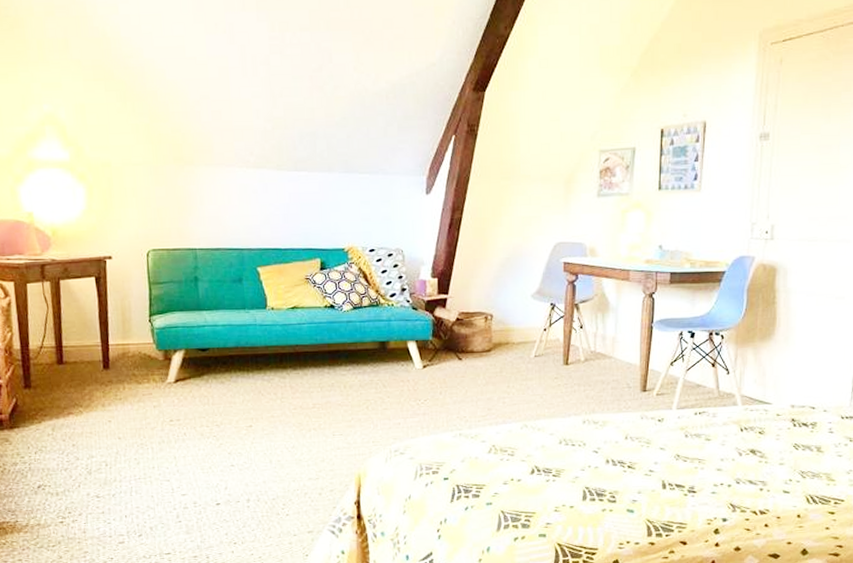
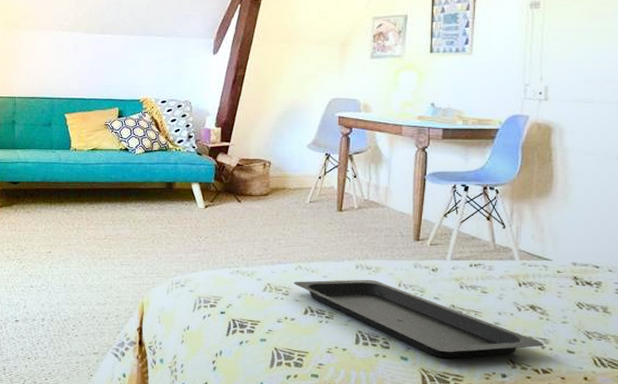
serving tray: none [520,434,762,508] -> present [294,279,543,359]

